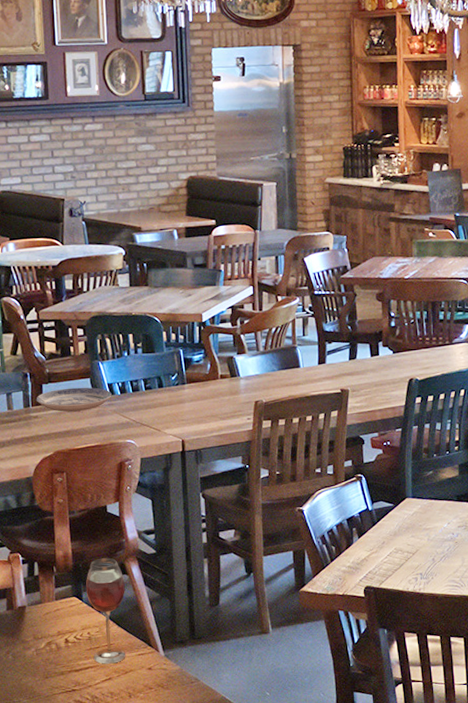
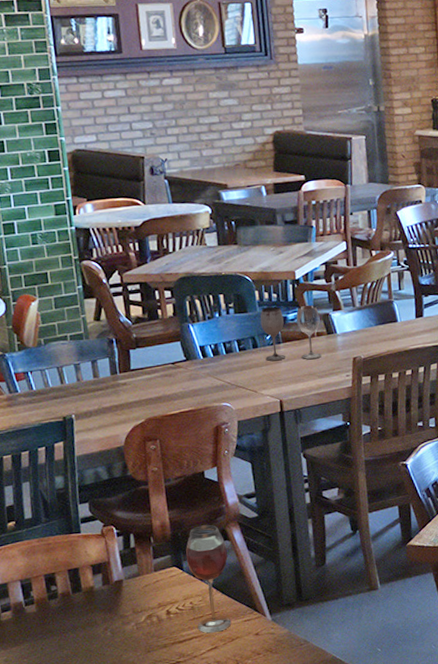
plate: present [36,387,112,412] -> none [123,351,204,378]
wineglass: none [166,347,224,402] -> present [260,305,322,362]

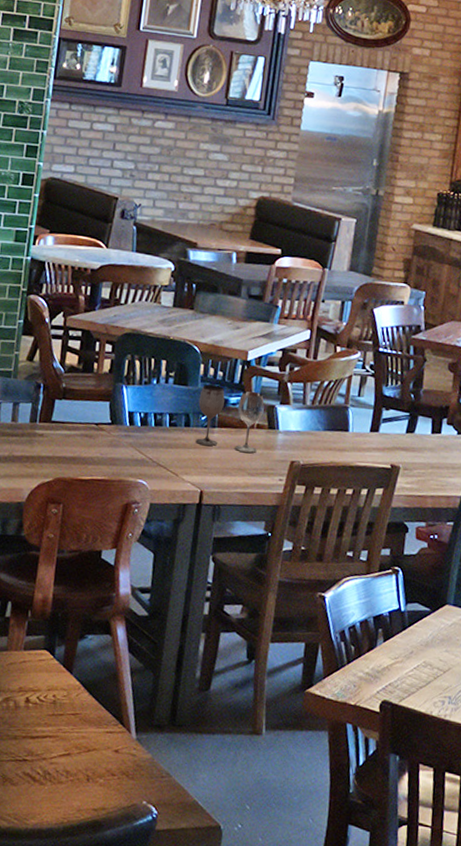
wineglass: present [186,524,232,633] -> none [54,610,107,738]

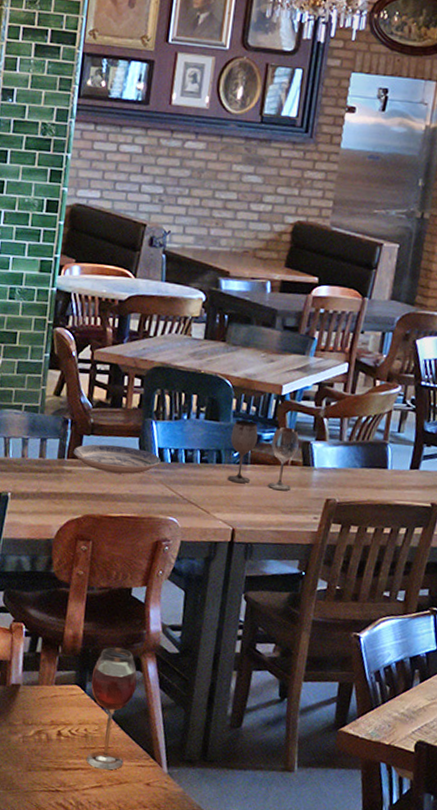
plate: none [45,408,131,438] -> present [73,444,161,474]
wineglass: none [54,610,107,738] -> present [86,647,138,770]

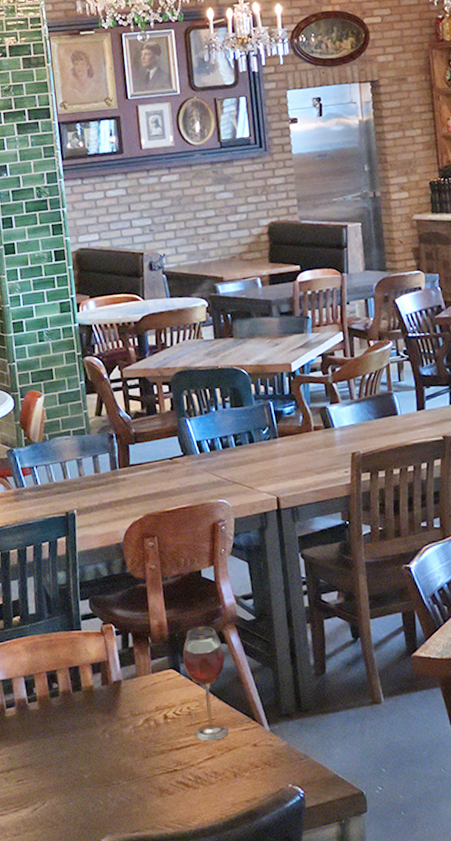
plate: present [73,444,161,474] -> none [123,446,201,473]
wineglass: present [227,420,299,491] -> none [256,398,319,457]

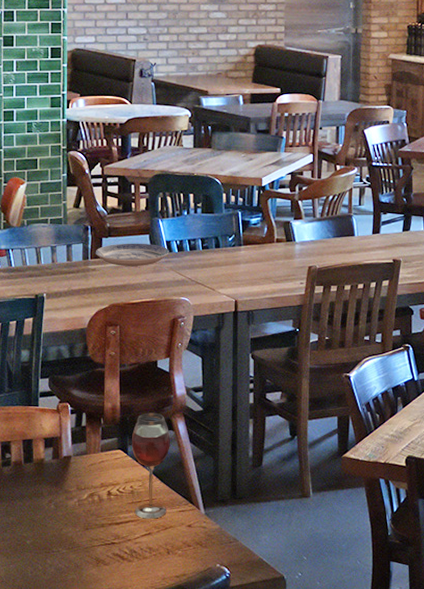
plate: none [123,446,201,473] -> present [95,243,169,266]

